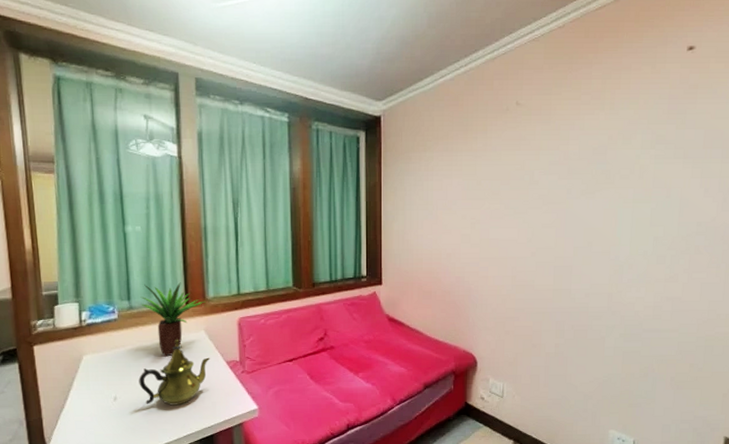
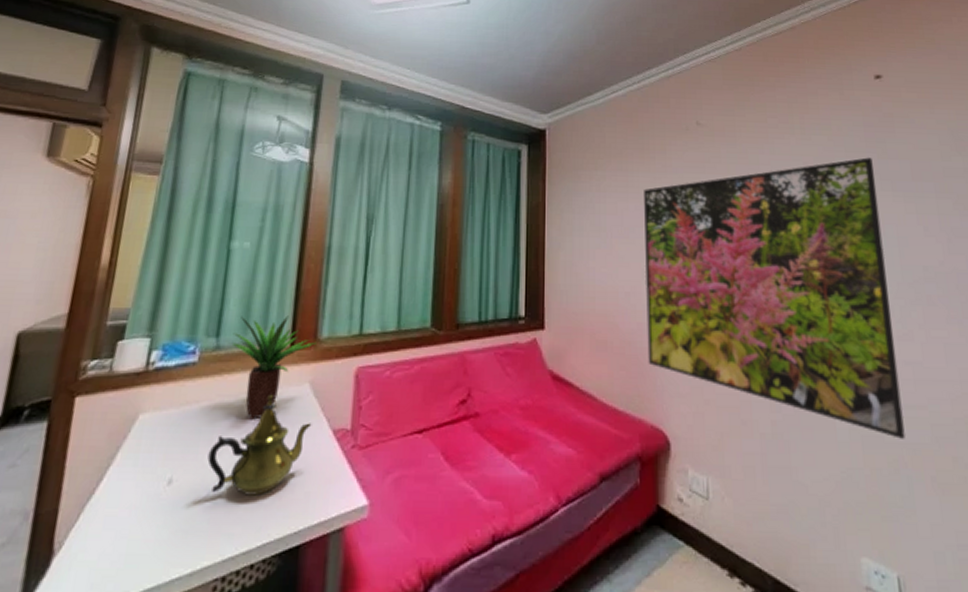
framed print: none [463,128,671,353] -> present [644,157,905,439]

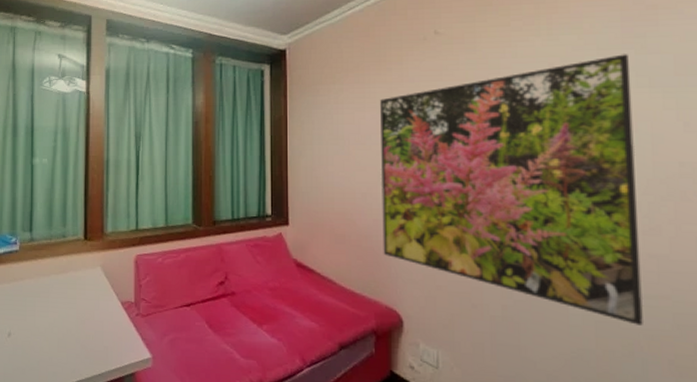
teapot: present [207,395,312,496] -> none [33,275,105,347]
potted plant: present [233,315,317,420] -> none [41,215,104,293]

